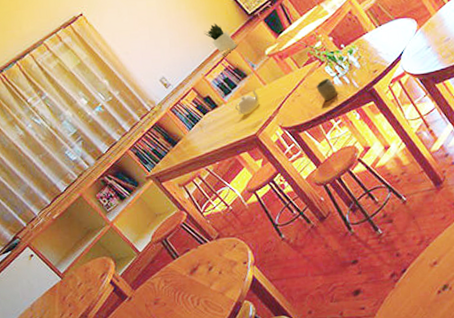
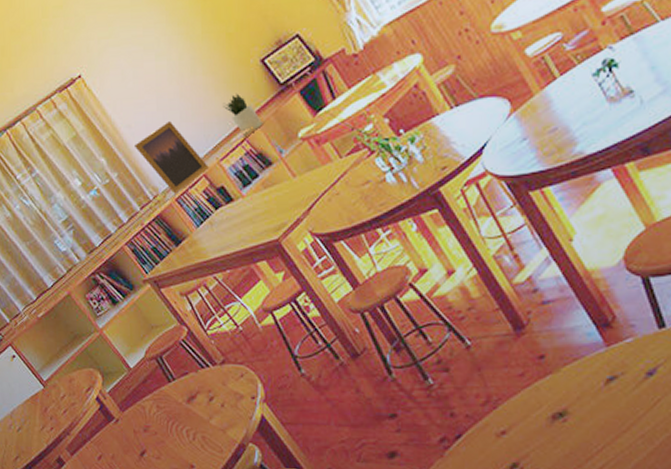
picture frame: none [132,47,196,105] -> present [135,121,209,194]
teapot: present [235,88,260,115] -> none [255,180,286,214]
mug: present [316,78,338,102] -> none [361,174,390,204]

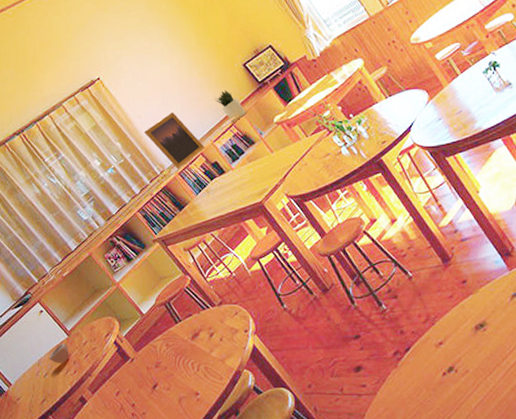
cup: none [22,395,46,419] -> present [49,343,70,364]

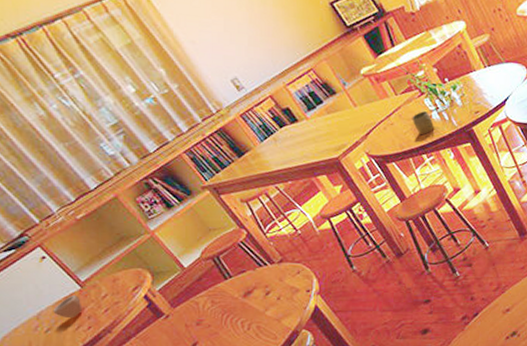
picture frame: present [144,112,205,169] -> none [198,43,275,111]
planter: present [214,89,248,124] -> none [291,28,331,68]
mug: none [323,148,346,171] -> present [412,111,435,135]

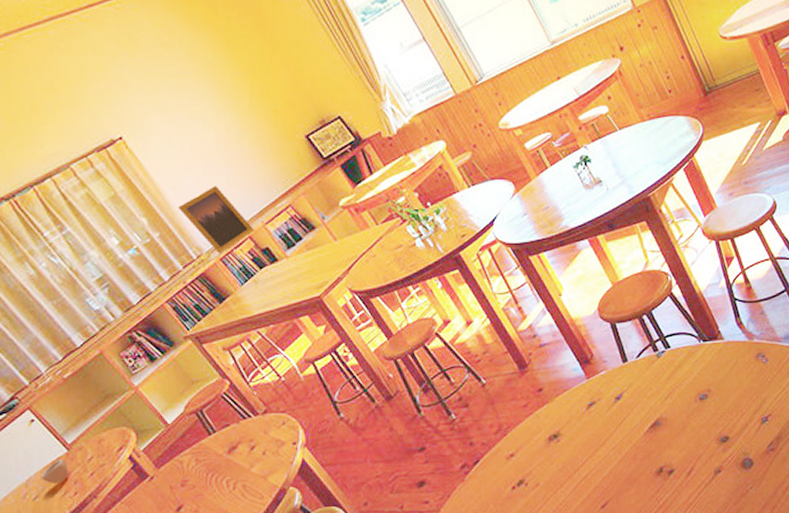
picture frame: none [198,43,275,111] -> present [179,186,254,254]
mug: present [412,111,435,135] -> none [395,239,420,265]

